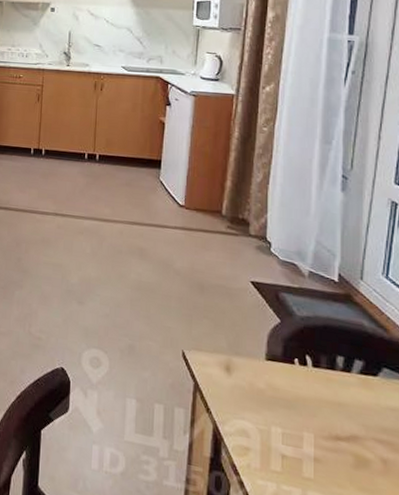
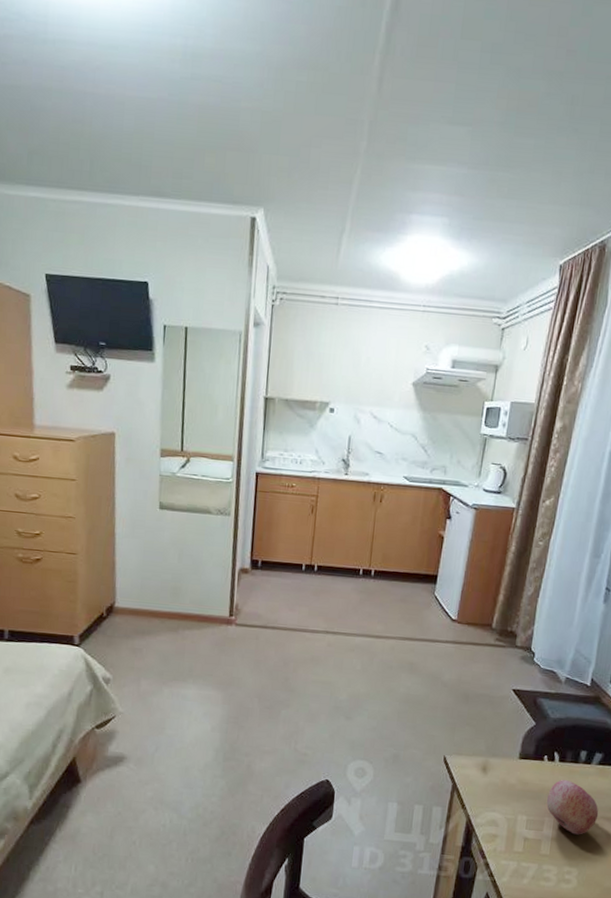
fruit: none [304,388,368,458] -> present [547,780,599,835]

